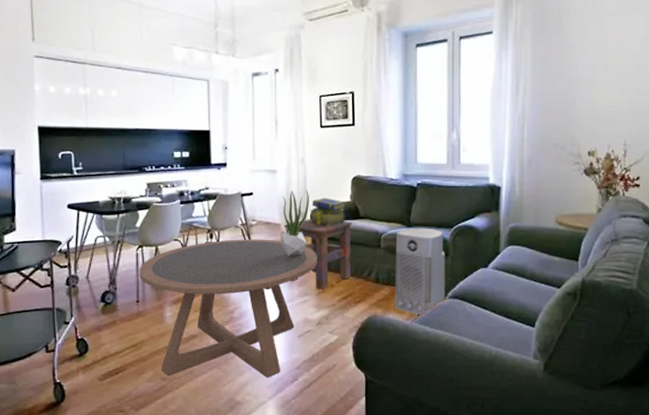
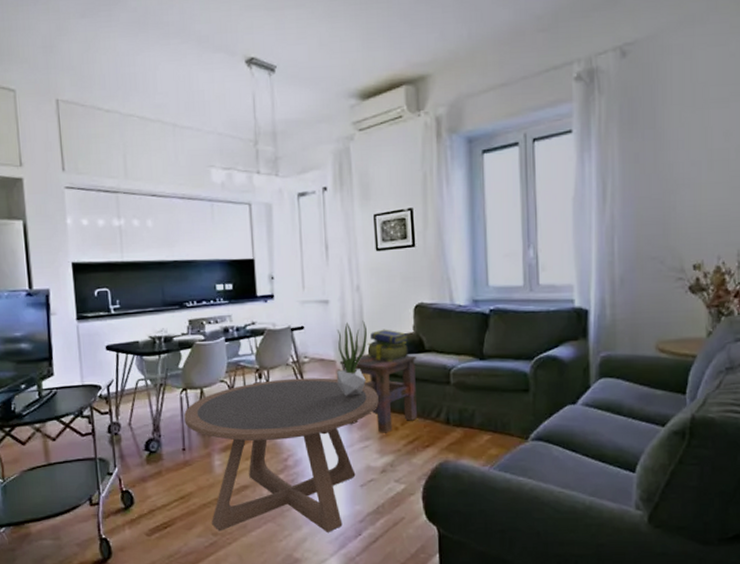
air purifier: present [394,228,446,316] -> none [467,360,527,461]

